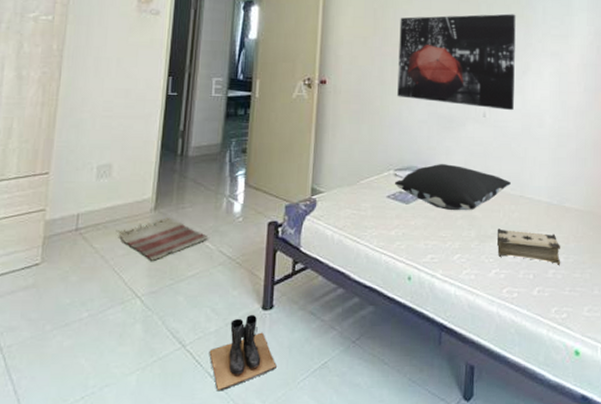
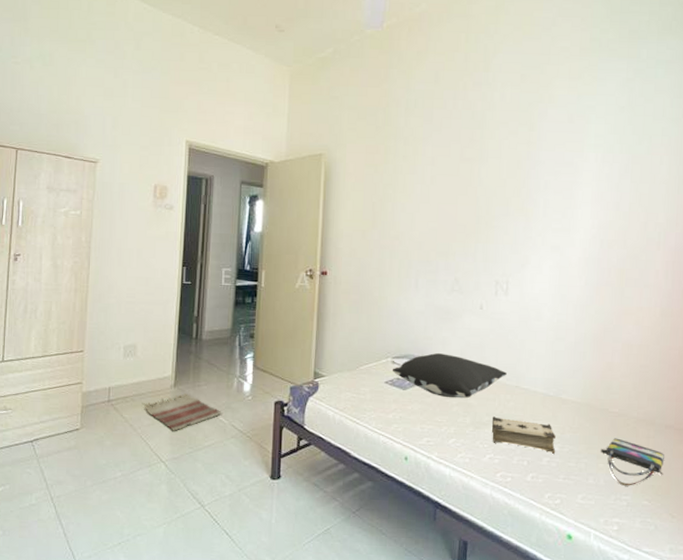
boots: present [209,314,277,392] -> none [225,482,284,547]
wall art: present [397,14,516,111] -> none [395,207,516,304]

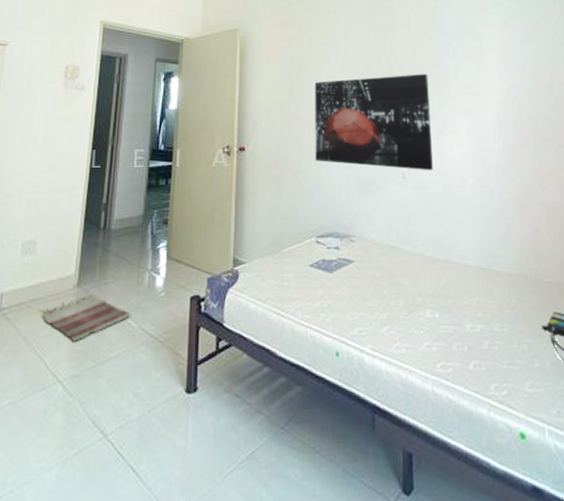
pillow: present [393,353,507,399] -> none [318,229,436,279]
wall art: none [395,207,516,304] -> present [314,74,433,171]
book: present [491,416,556,454] -> none [426,296,496,335]

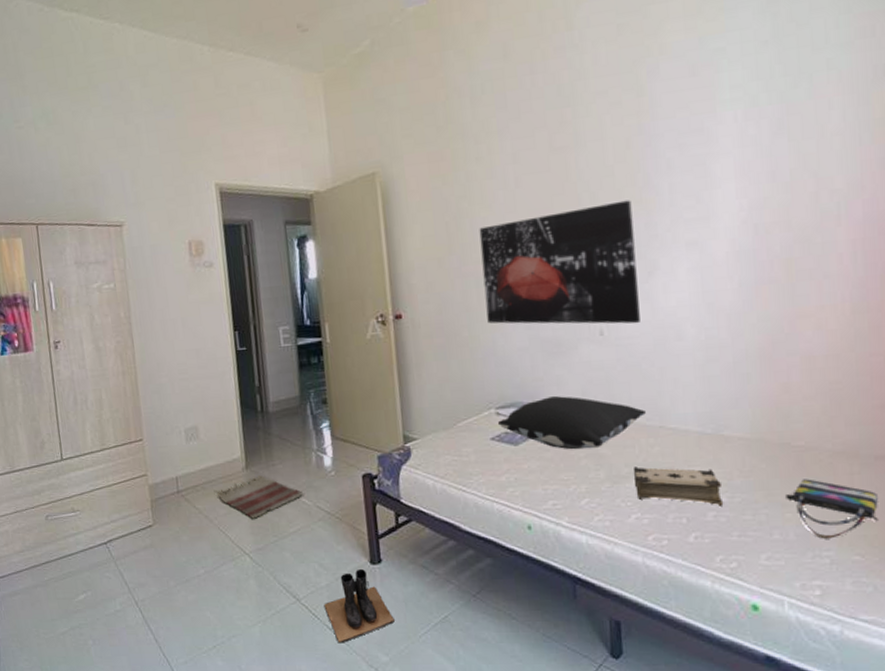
boots: none [131,398,202,488] -> present [324,568,395,643]
pillow: none [318,229,436,279] -> present [498,396,646,450]
book: none [426,296,496,335] -> present [633,467,724,506]

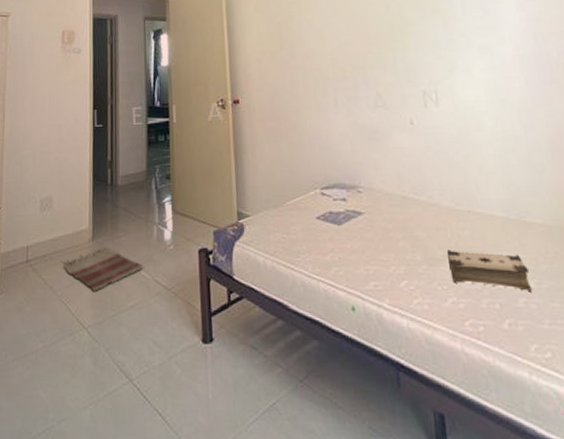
boots: present [324,568,395,643] -> none [155,347,224,431]
wall art: present [479,200,640,324] -> none [305,10,444,115]
pillow: present [498,396,646,450] -> none [323,179,455,231]

